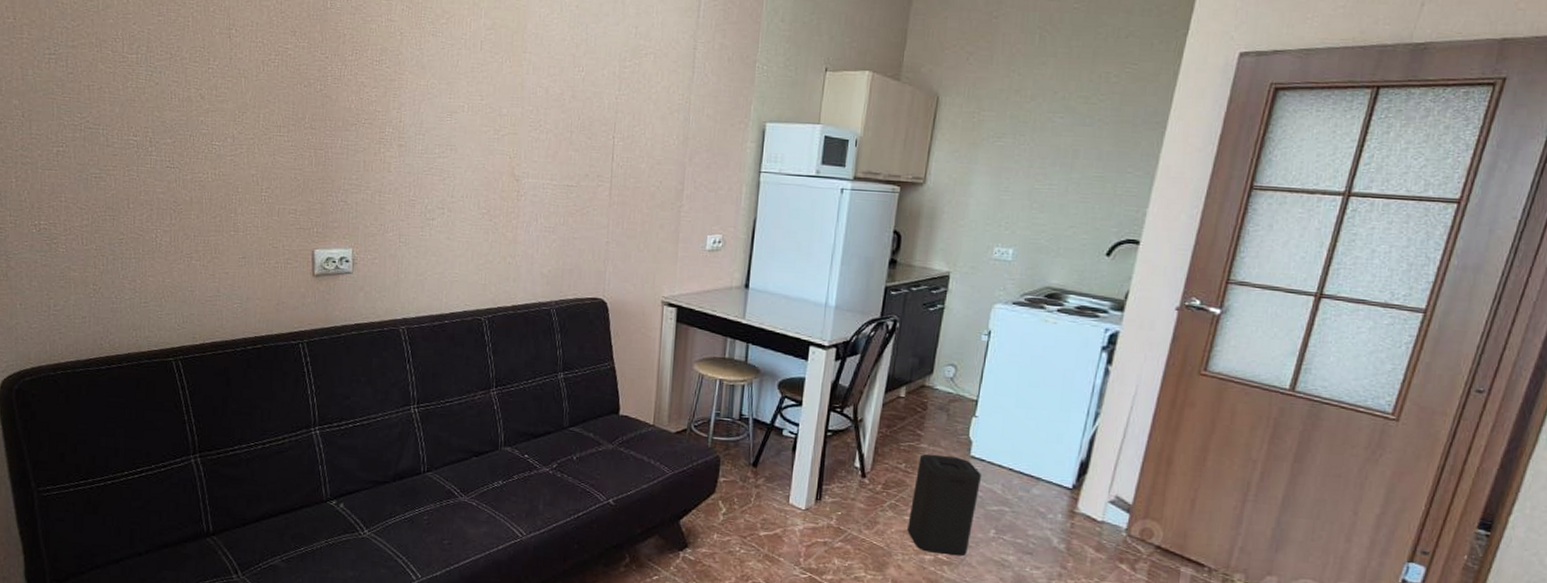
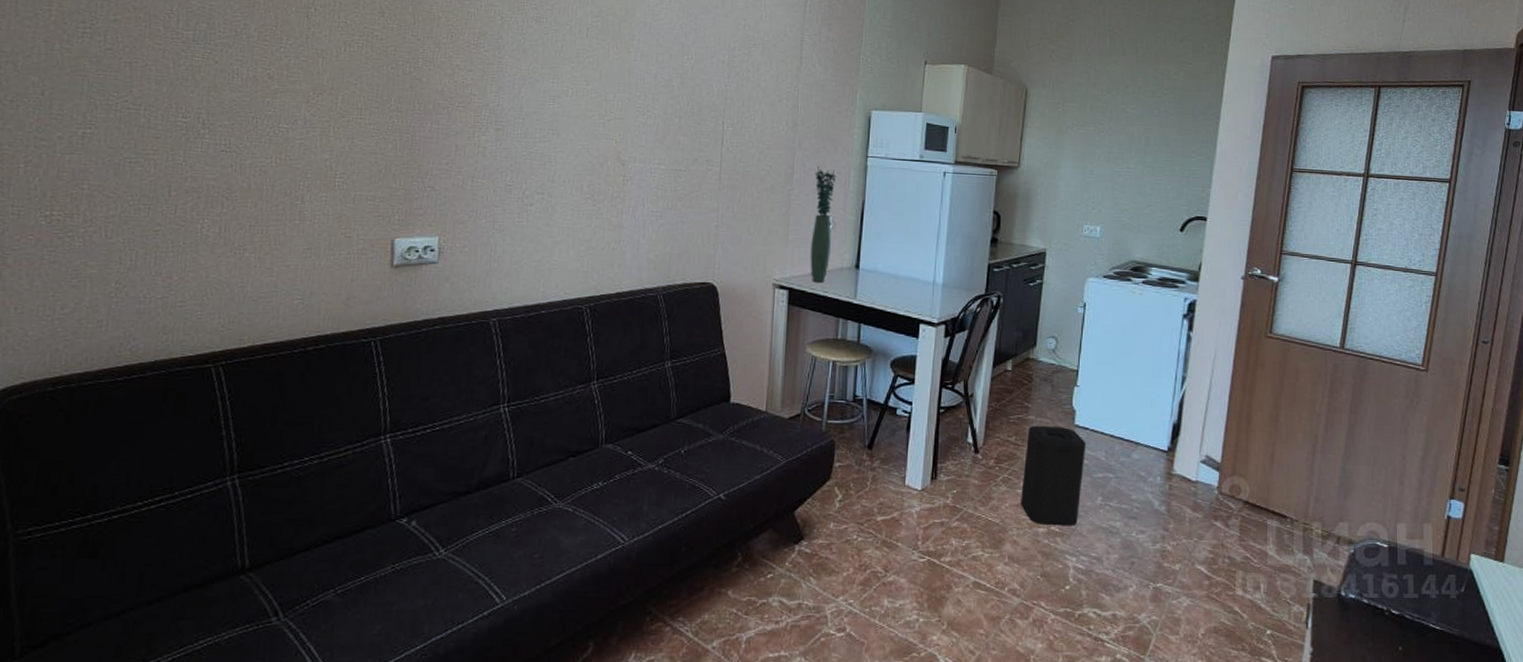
vase: none [699,182,728,301] -> present [810,166,837,282]

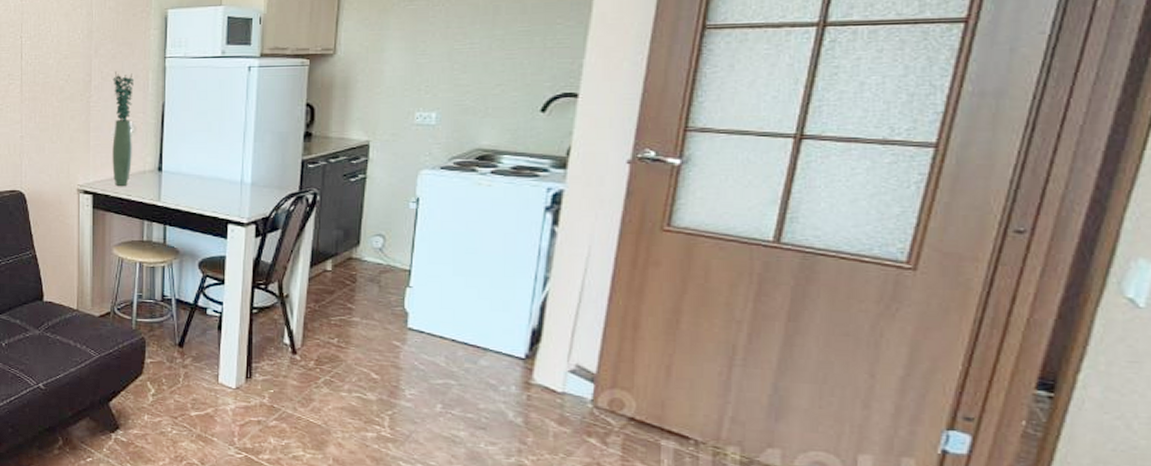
trash can: present [1021,425,1086,526] -> none [345,327,421,433]

